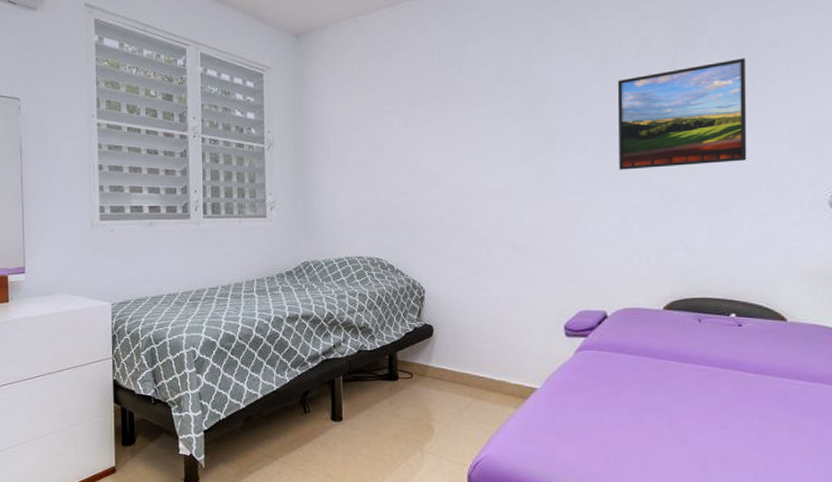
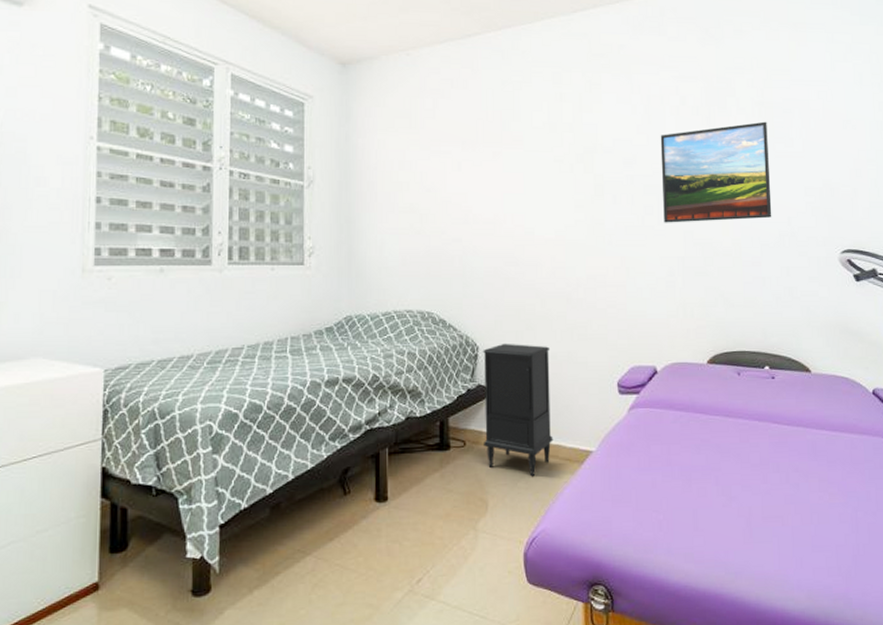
nightstand: none [429,286,498,408] -> present [483,343,553,477]

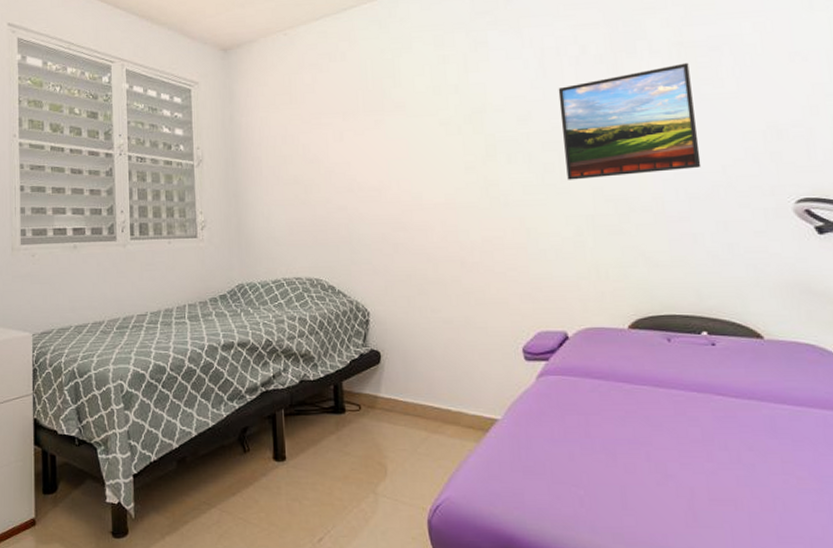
nightstand: present [483,343,553,477] -> none [374,308,454,443]

